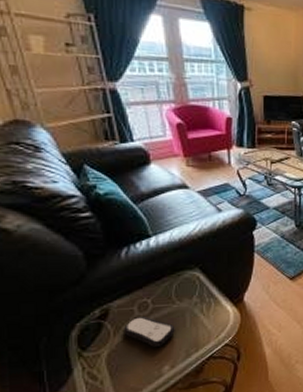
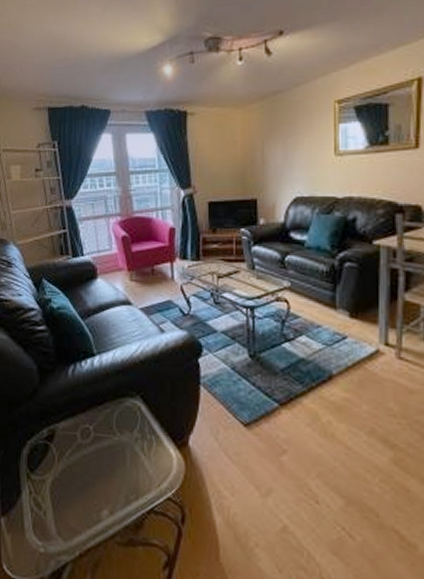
remote control: present [124,316,175,347] -> none [67,443,115,484]

